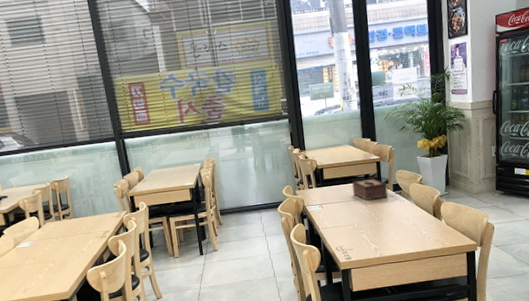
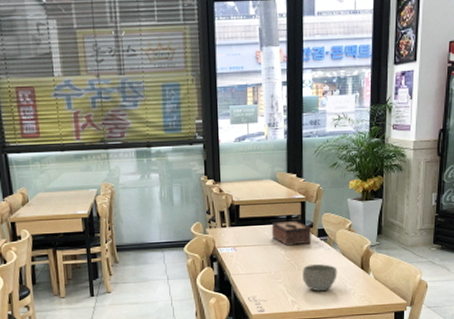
bowl: none [382,214,413,239] -> present [302,264,337,292]

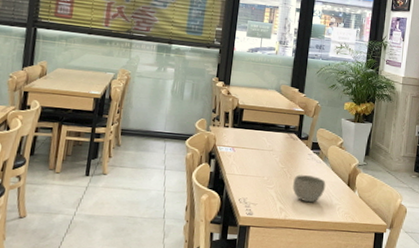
tissue box: present [271,220,312,246] -> none [269,129,307,155]

